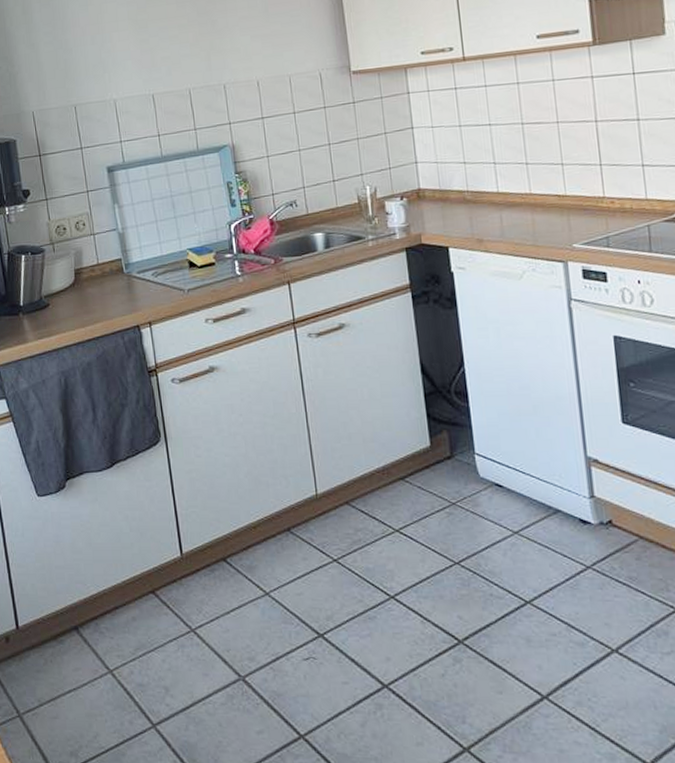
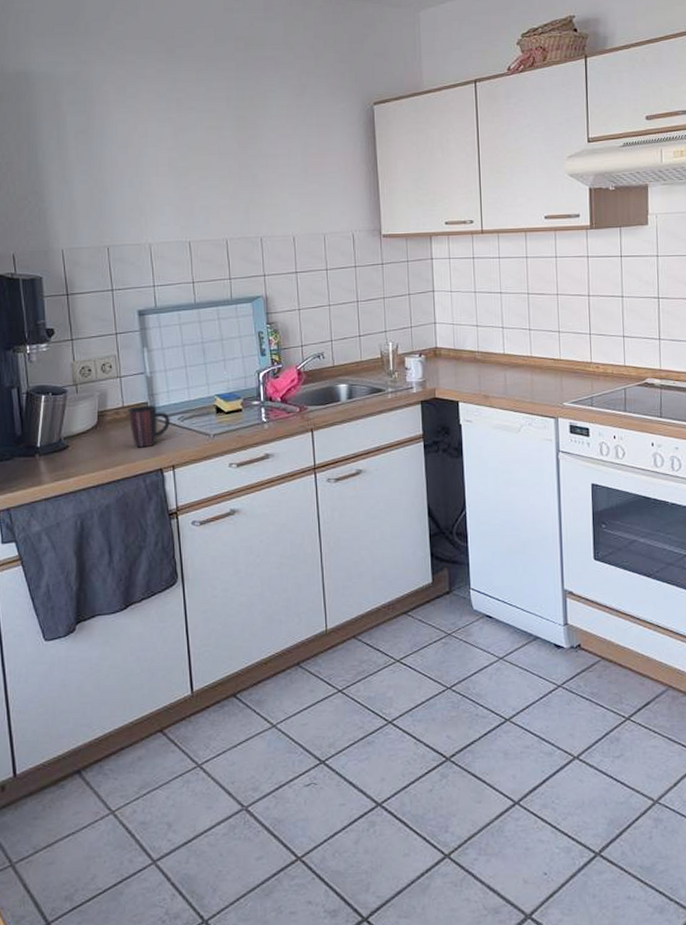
mug: none [103,261,144,305] -> present [128,404,170,448]

